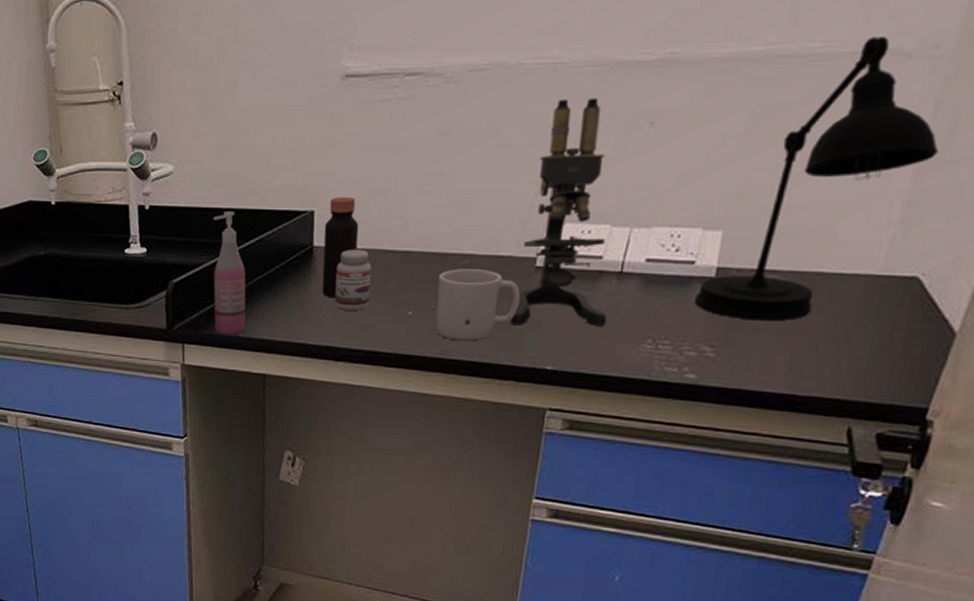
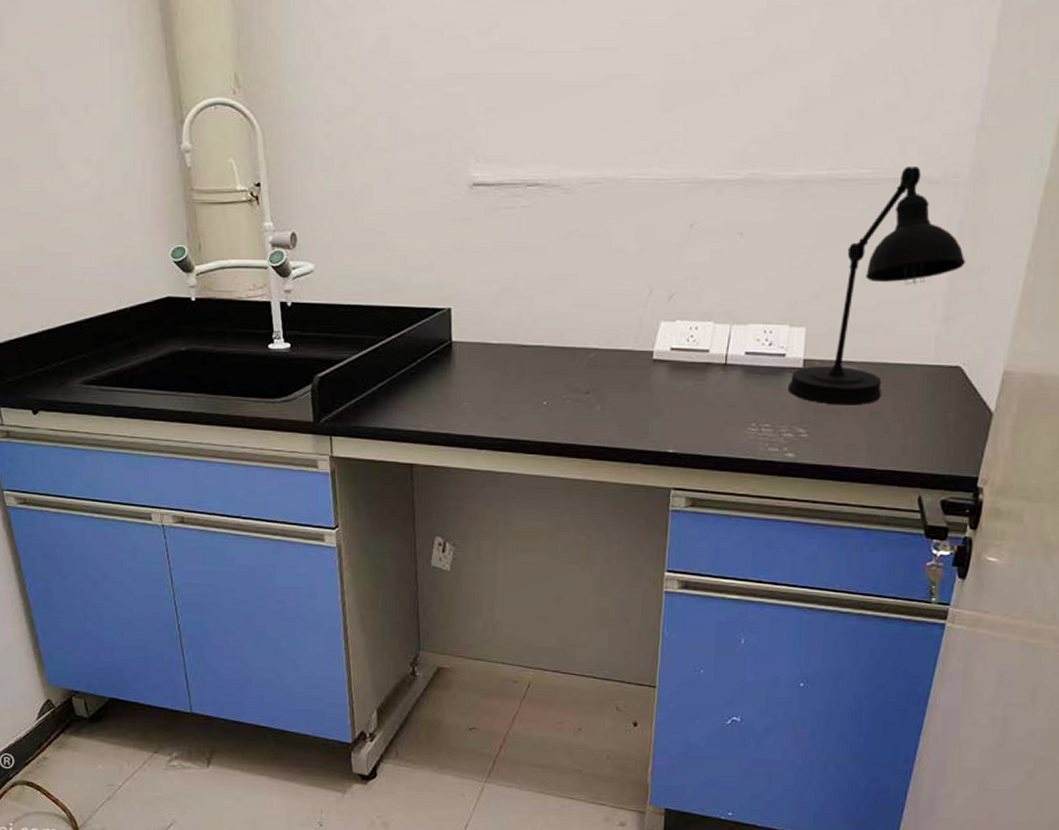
soap dispenser: present [213,211,246,335] -> none [355,307,392,427]
bottle: present [322,197,359,299] -> none [461,296,493,390]
medicine bottle: present [334,249,372,312] -> none [474,344,508,403]
mug: present [435,269,520,341] -> none [567,362,641,428]
microscope: present [511,98,607,326] -> none [635,210,717,413]

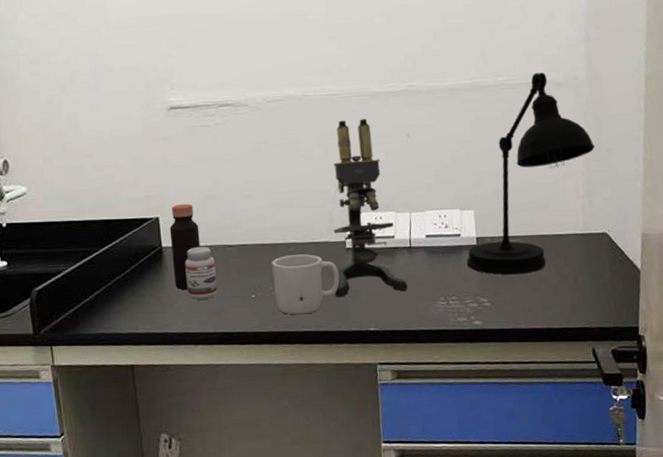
bottle: none [461,296,493,390] -> present [169,204,200,290]
medicine bottle: none [474,344,508,403] -> present [185,246,218,301]
mug: none [567,362,641,428] -> present [272,254,340,315]
microscope: none [635,210,717,413] -> present [333,119,408,297]

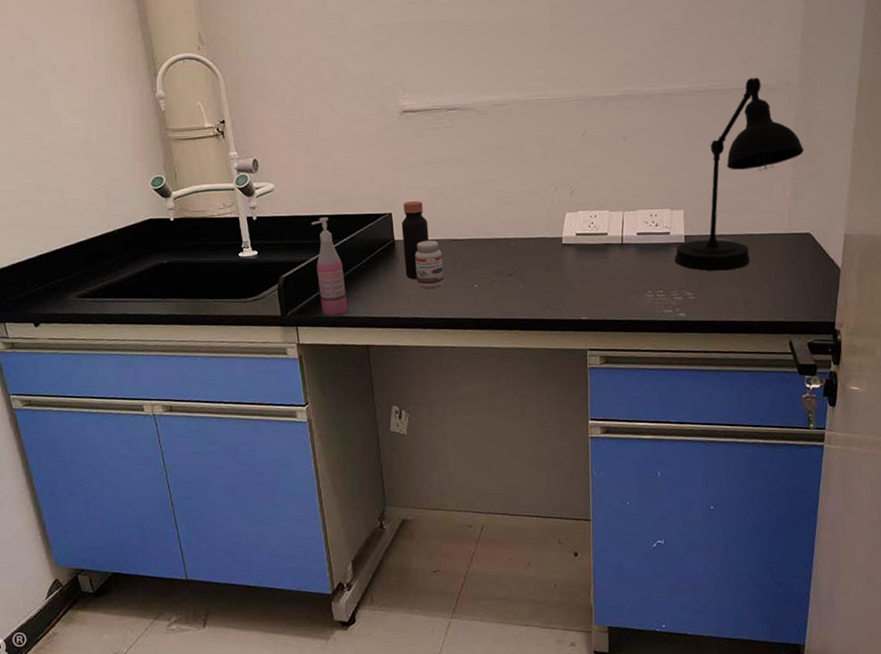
soap dispenser: none [69,222,110,334] -> present [311,217,348,316]
mug: present [272,254,340,315] -> none [493,249,555,304]
microscope: present [333,119,408,297] -> none [551,122,618,289]

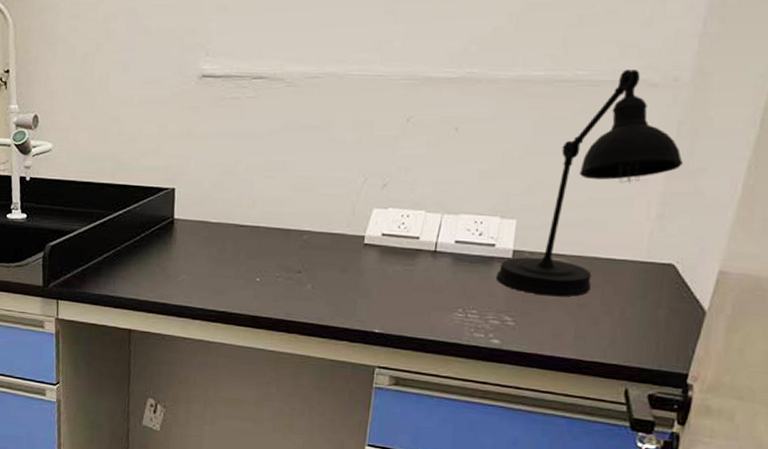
soap dispenser: present [311,217,348,316] -> none [85,185,115,294]
bottle: present [401,201,429,280] -> none [181,177,214,265]
medicine bottle: present [415,240,444,289] -> none [192,222,225,277]

